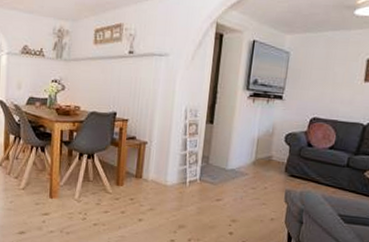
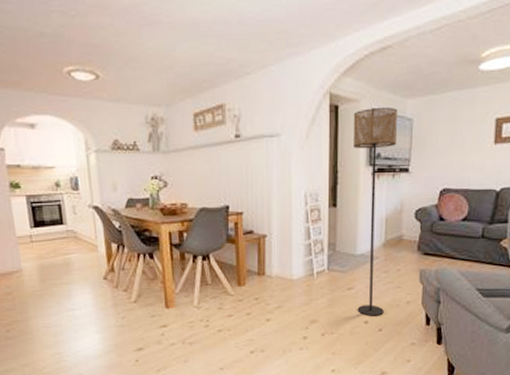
floor lamp: none [223,39,276,229] -> present [353,108,397,316]

